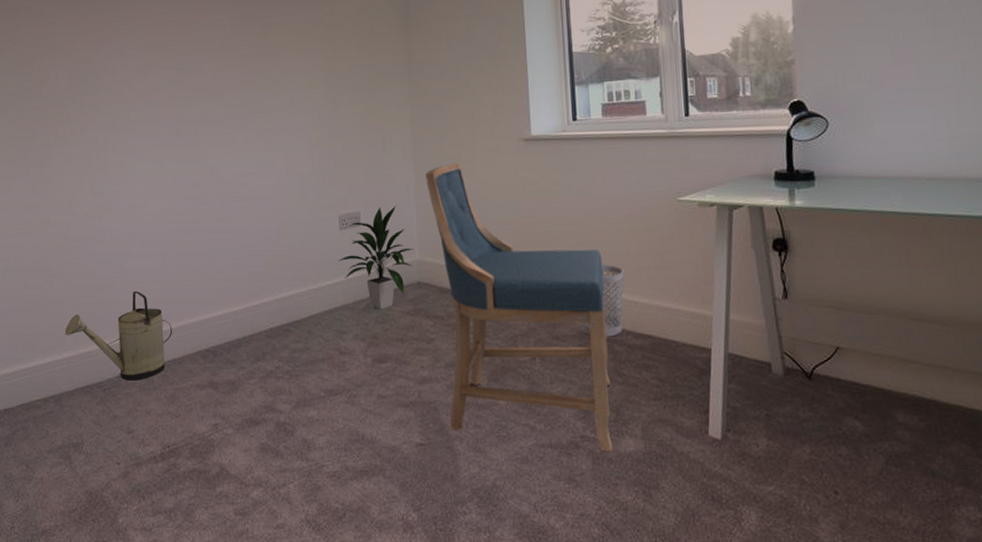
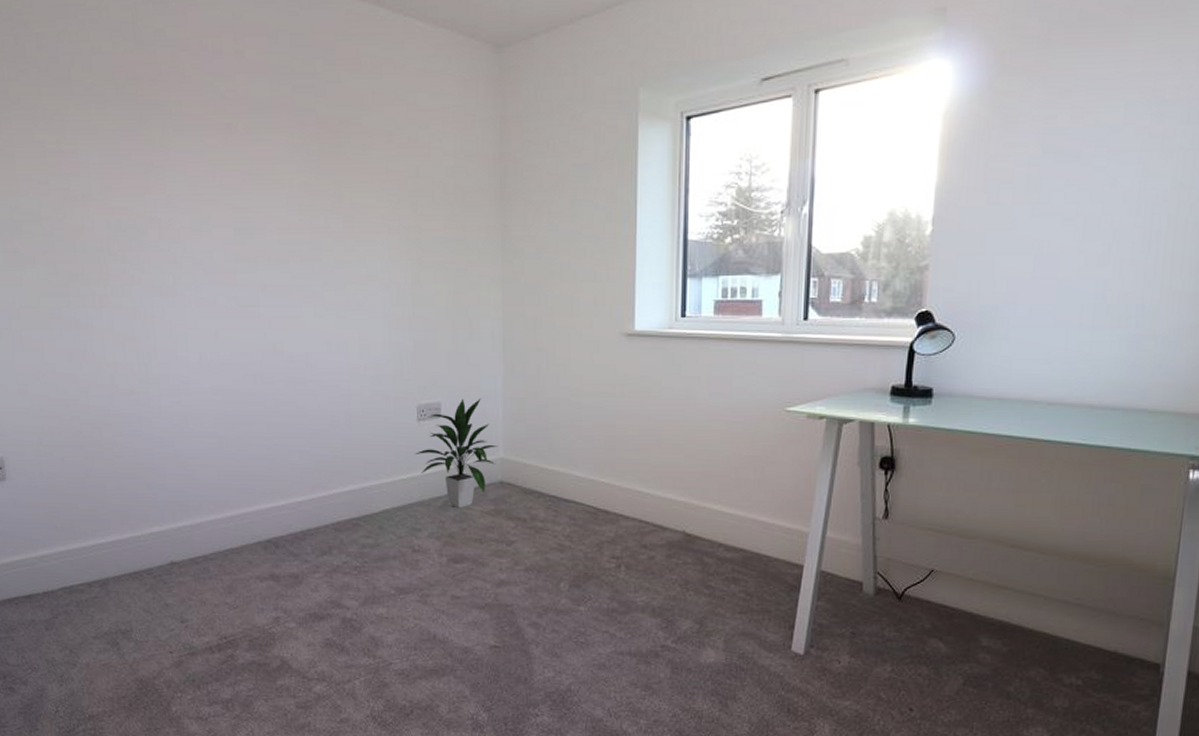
watering can: present [64,290,173,381] -> none [109,474,230,569]
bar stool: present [426,162,613,452] -> none [515,355,700,662]
wastebasket: present [581,264,624,337] -> none [672,473,721,549]

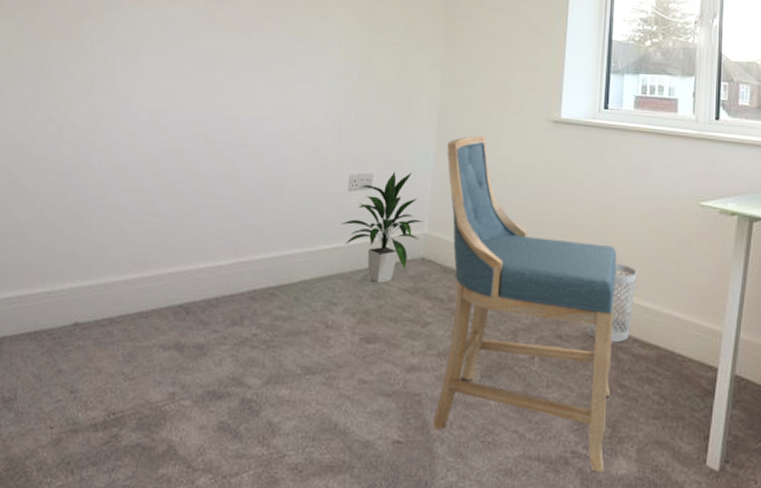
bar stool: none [515,355,700,662] -> present [433,135,617,473]
wastebasket: none [672,473,721,549] -> present [587,262,637,343]

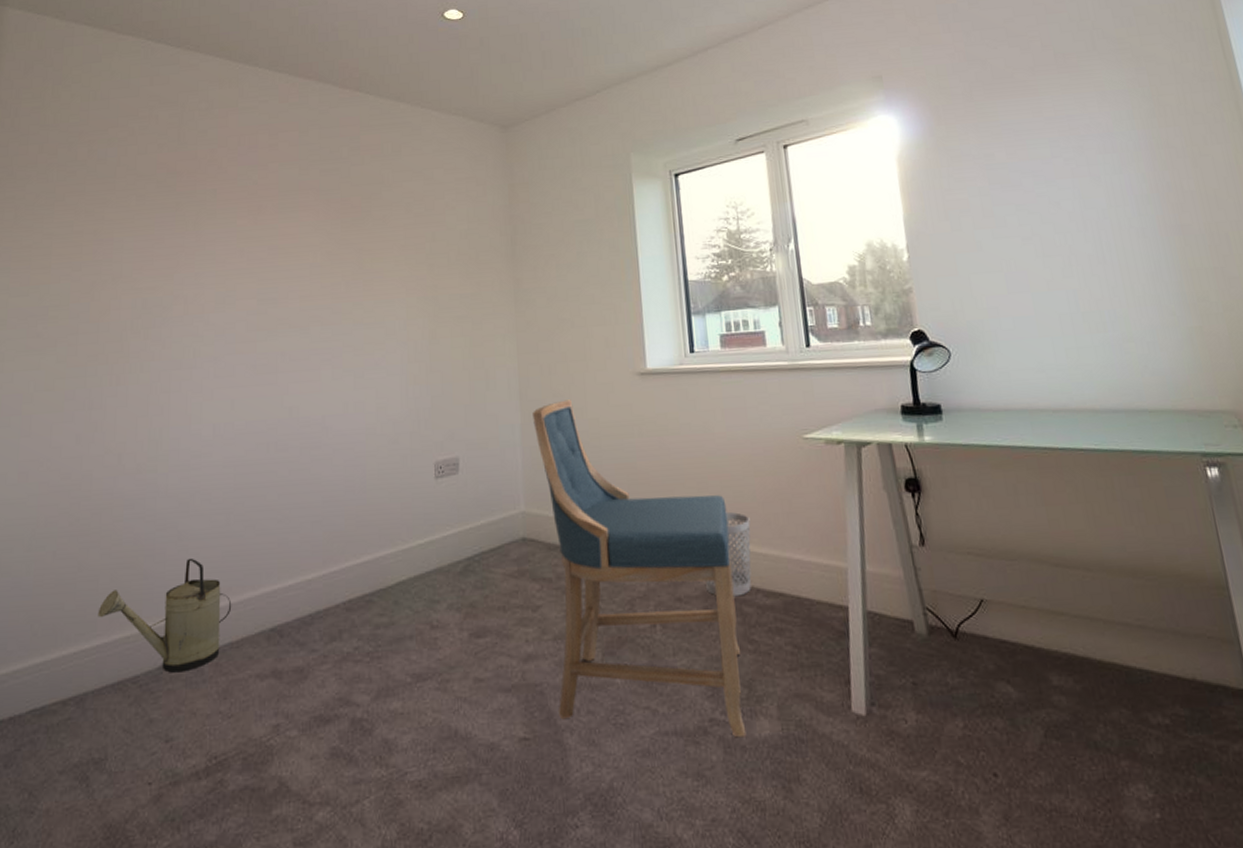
watering can: none [23,229,147,332] -> present [97,558,232,673]
indoor plant: present [342,171,424,284] -> none [433,450,519,573]

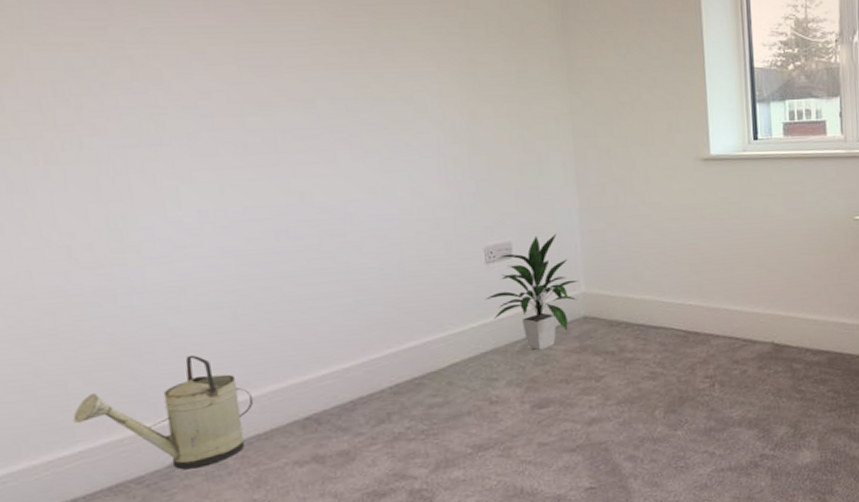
indoor plant: none [433,450,519,573] -> present [486,234,579,351]
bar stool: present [533,399,747,738] -> none [591,184,791,469]
wastebasket: present [706,511,751,597] -> none [761,285,803,357]

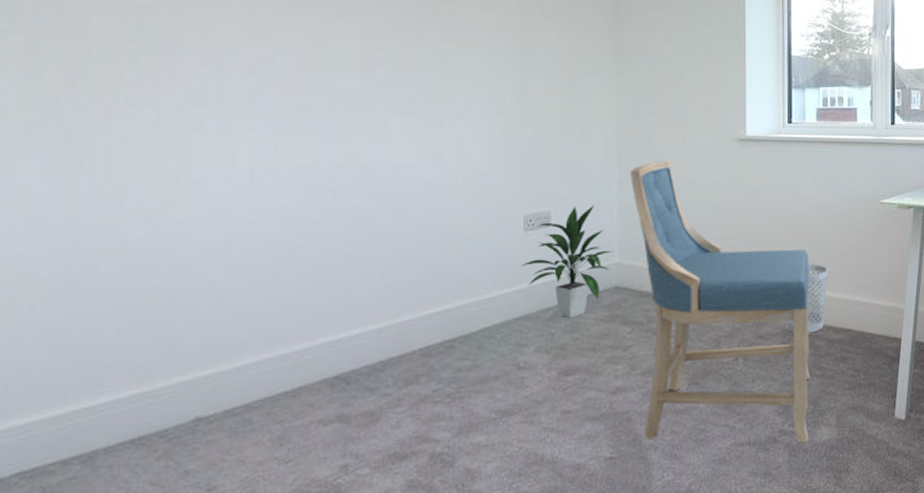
watering can: present [73,355,254,470] -> none [103,309,285,425]
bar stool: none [591,184,791,469] -> present [631,160,809,443]
wastebasket: none [761,285,803,357] -> present [785,263,828,333]

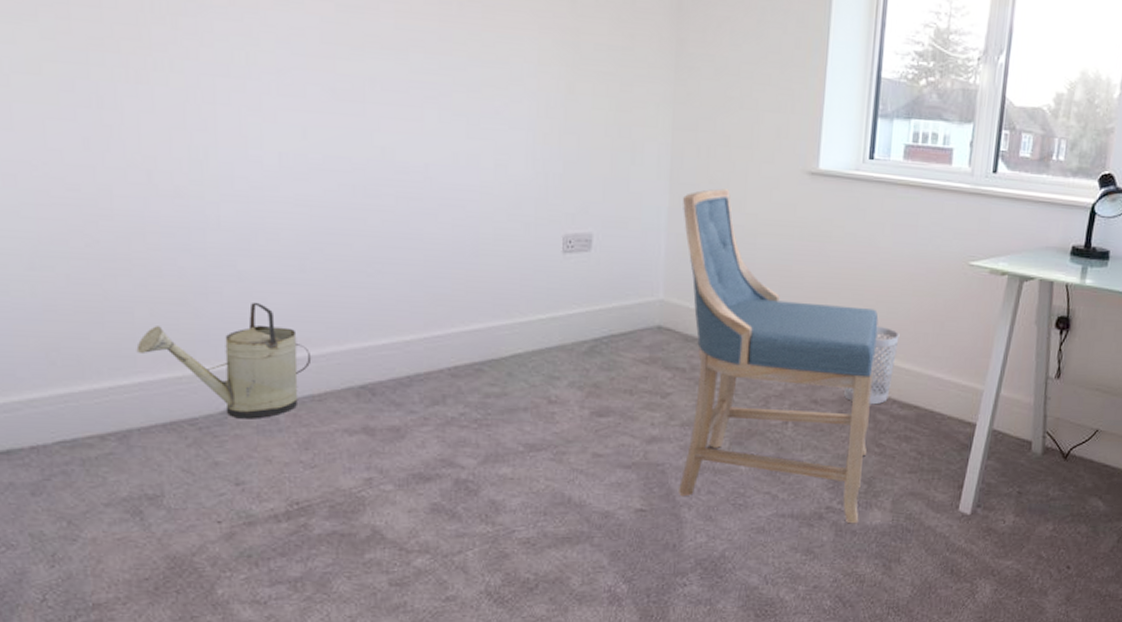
watering can: none [103,309,285,425] -> present [136,302,312,419]
indoor plant: present [522,205,613,318] -> none [558,230,658,355]

